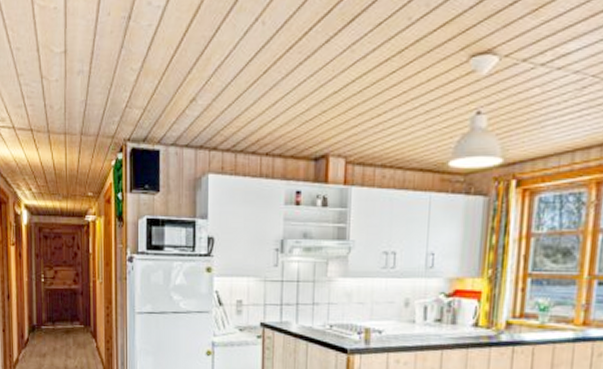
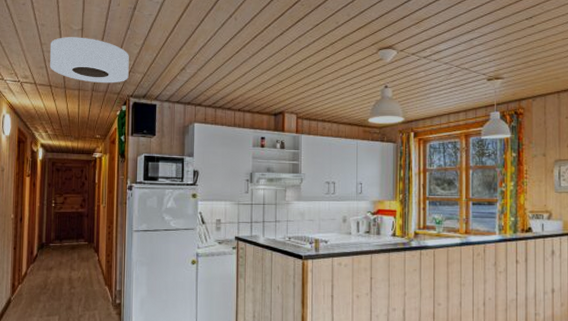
ceiling light: none [29,62,125,124] -> present [50,37,129,84]

